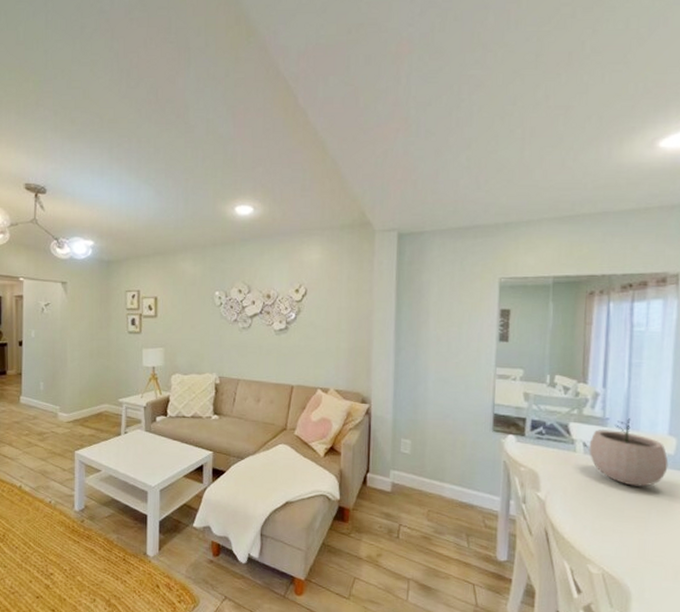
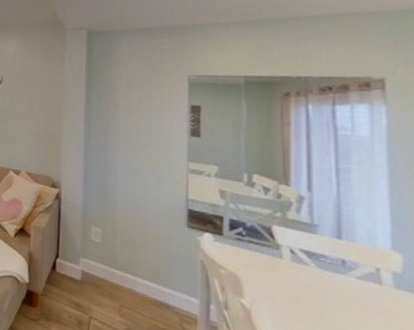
plant pot: present [589,418,669,487] -> none [297,227,396,307]

